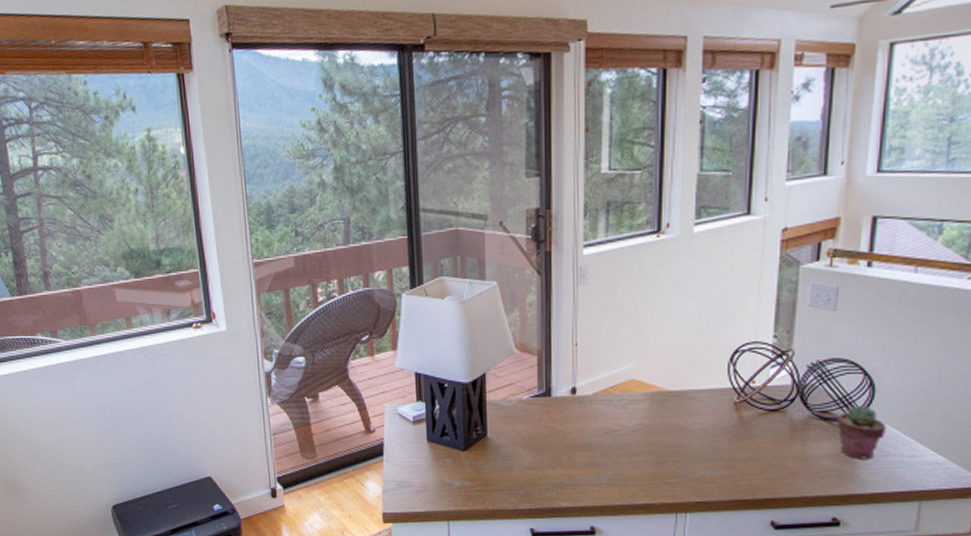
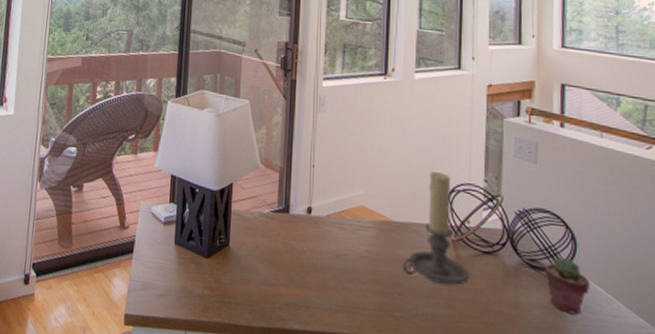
candle holder: none [678,334,752,446] -> present [402,172,469,286]

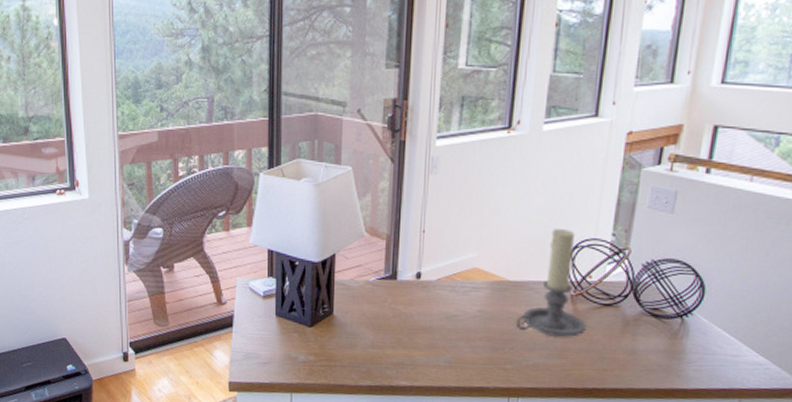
potted succulent: present [545,258,590,315] -> none [666,305,713,357]

